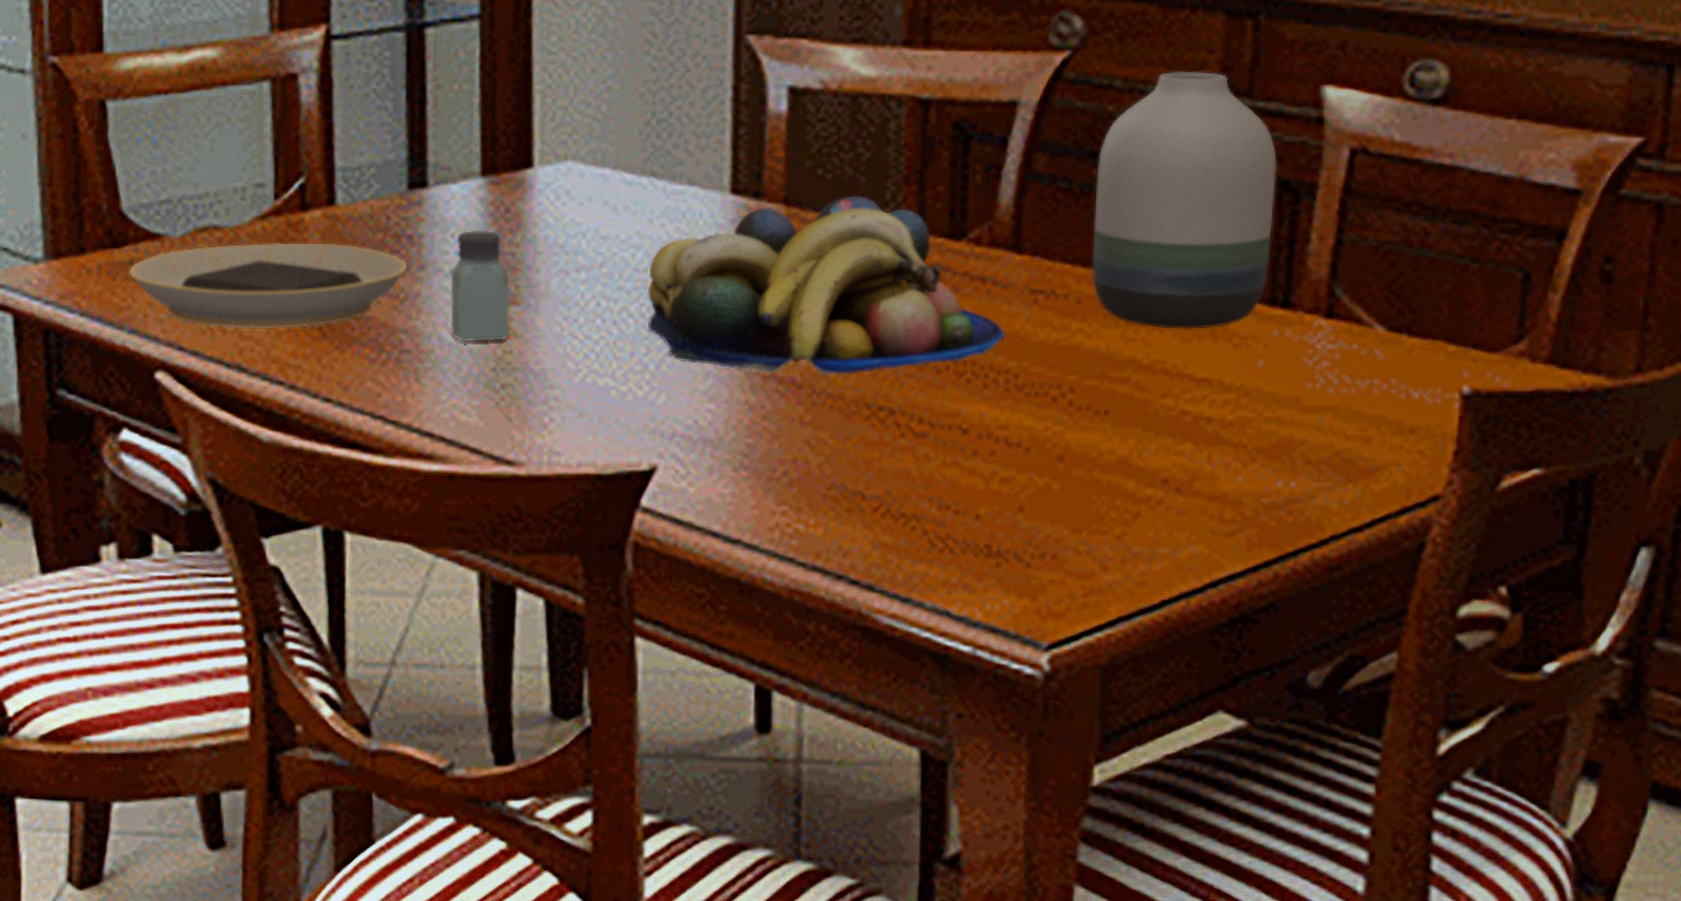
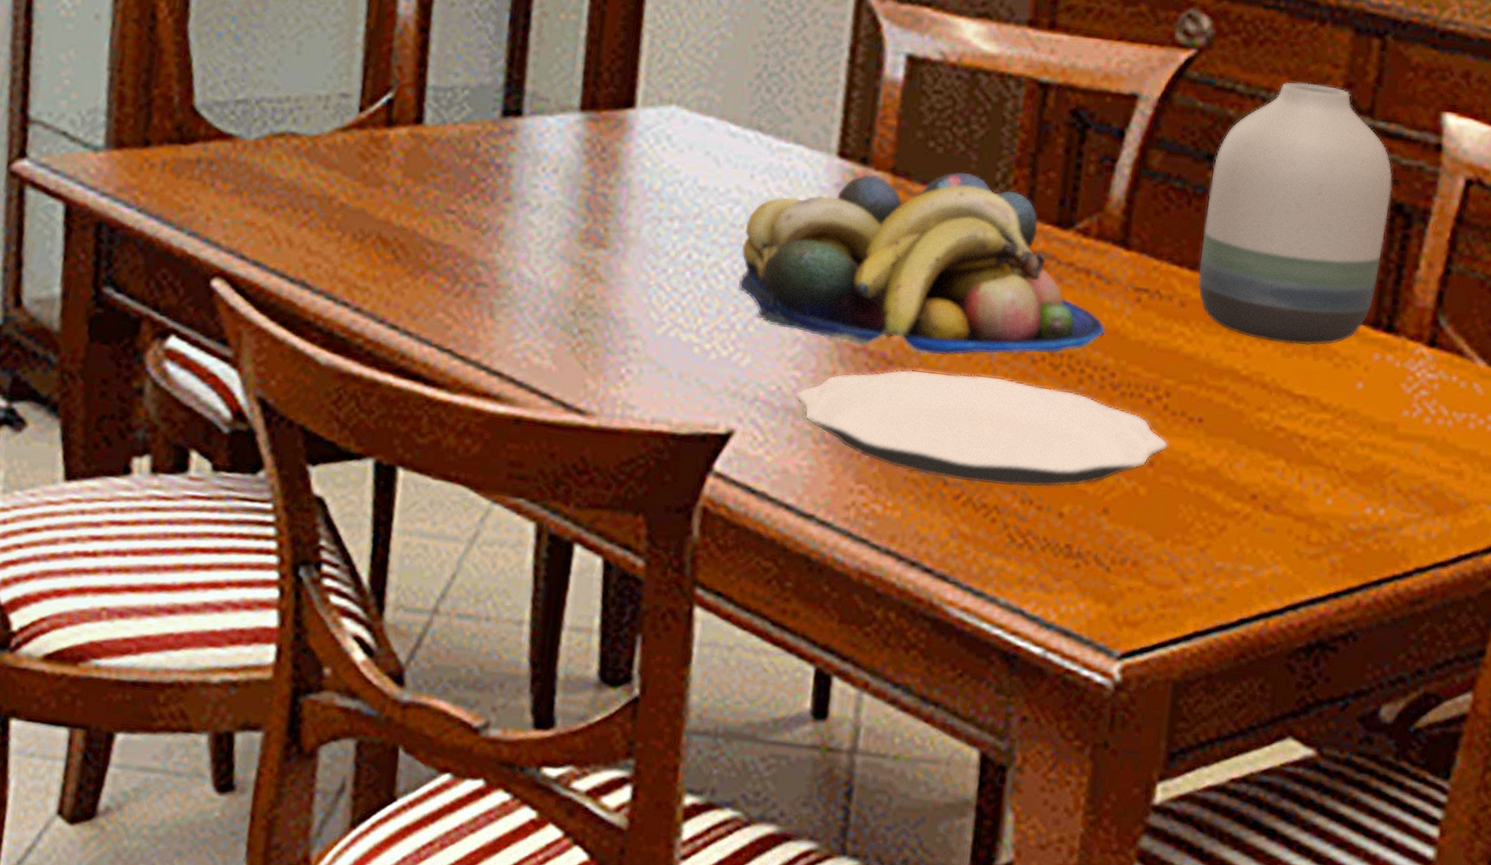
plate: present [129,242,408,329] -> none [195,152,494,249]
saltshaker: present [450,230,510,342] -> none [532,166,599,284]
plate: none [711,389,1077,495] -> present [795,369,1169,488]

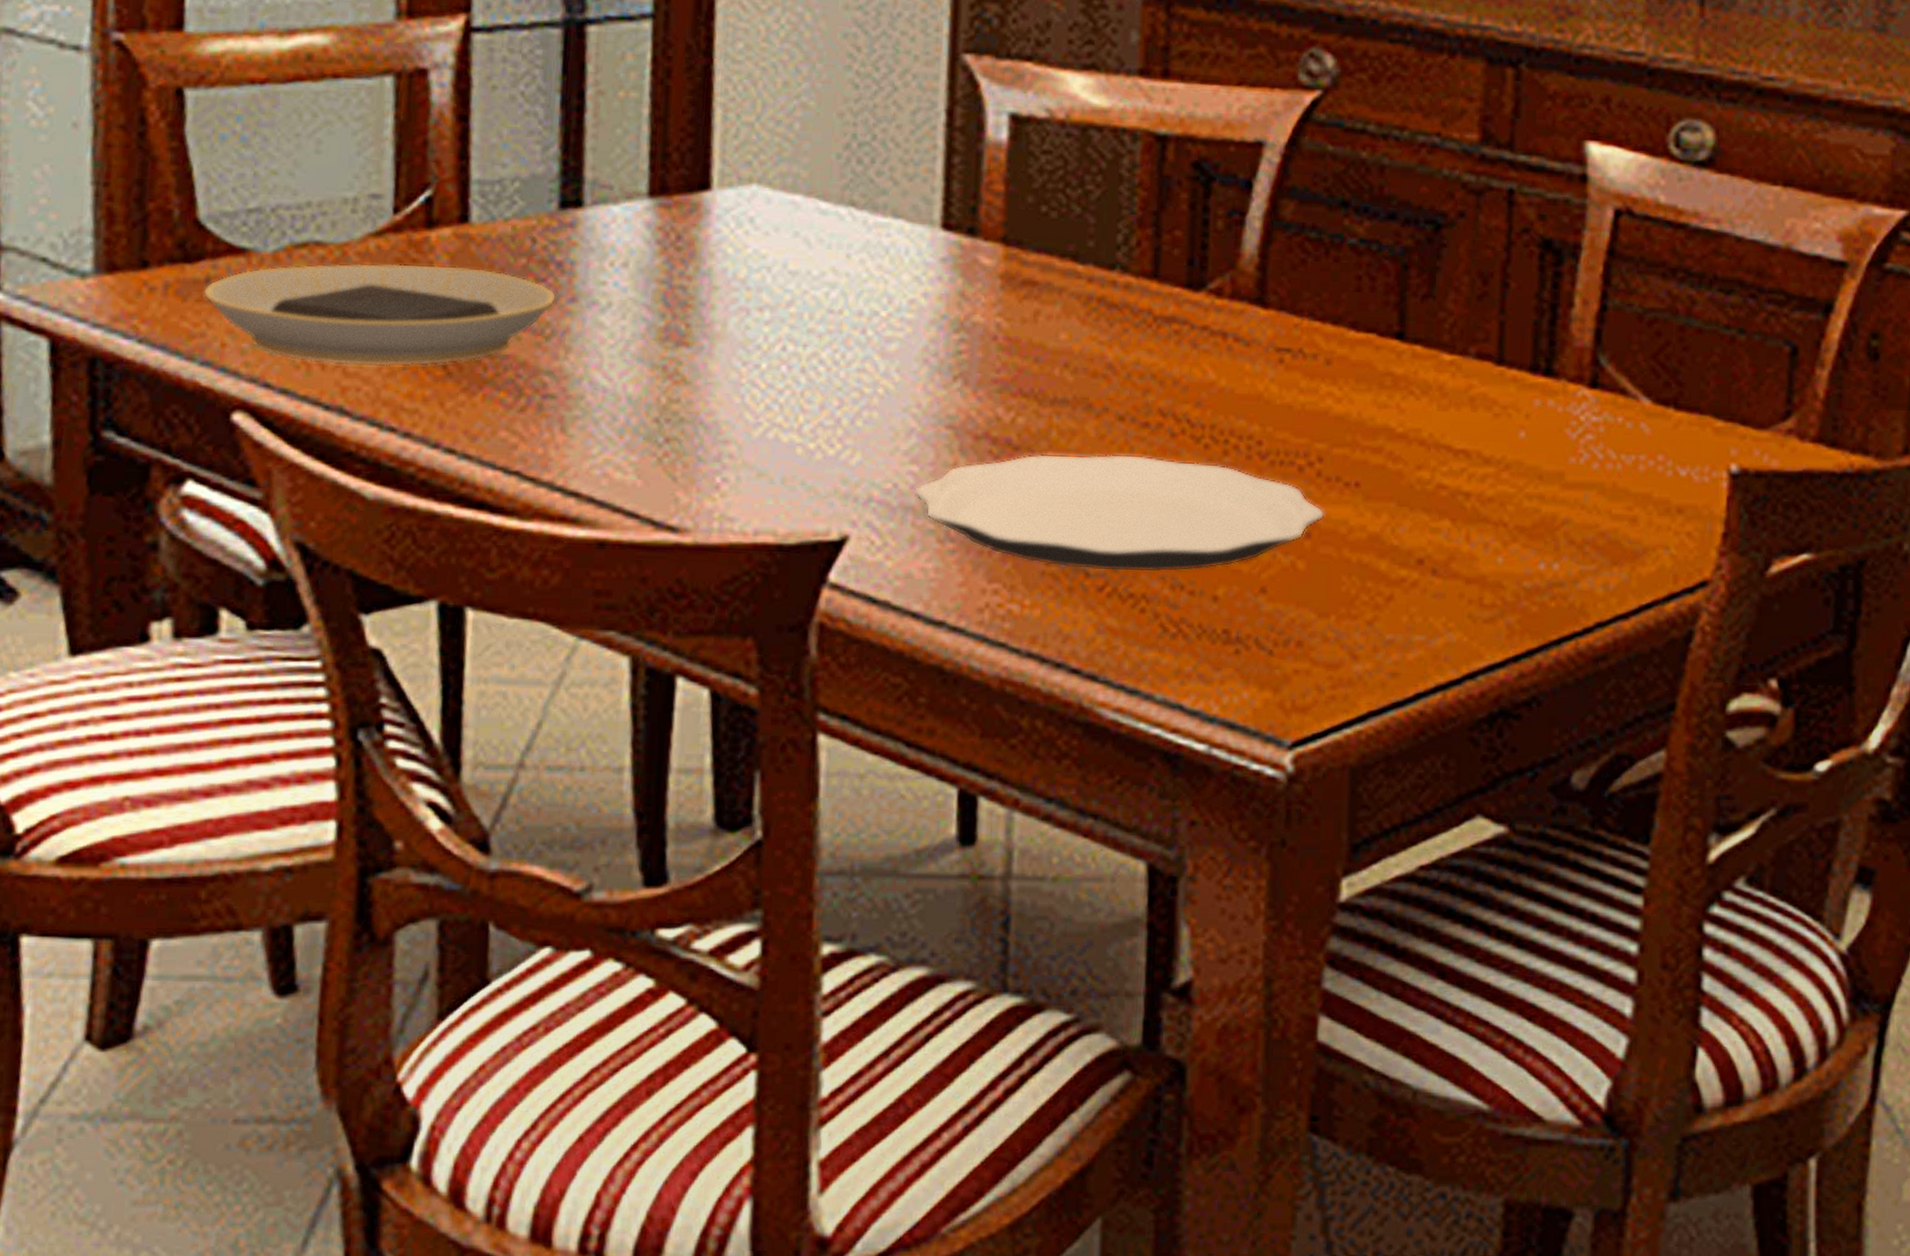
plate: none [195,152,494,249] -> present [204,263,556,366]
fruit bowl: present [738,171,1105,356] -> none [841,236,1248,436]
vase: present [1197,82,1393,346] -> none [1342,118,1539,396]

